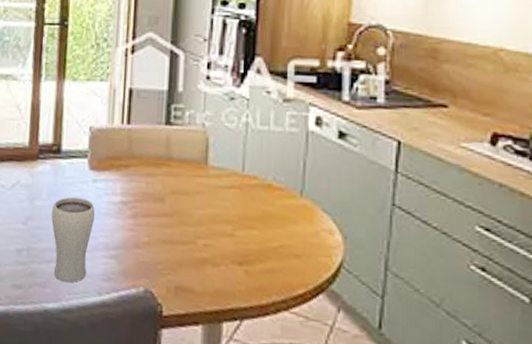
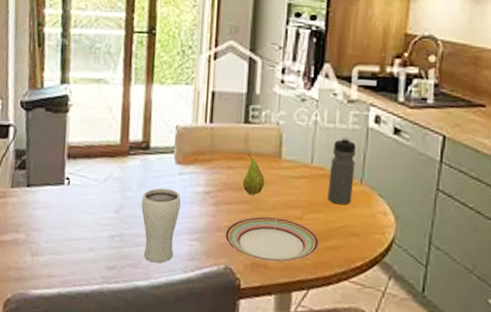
plate: none [145,232,252,286] -> present [225,216,318,262]
fruit: none [164,160,189,207] -> present [242,154,265,195]
water bottle: none [262,141,294,221] -> present [328,137,356,205]

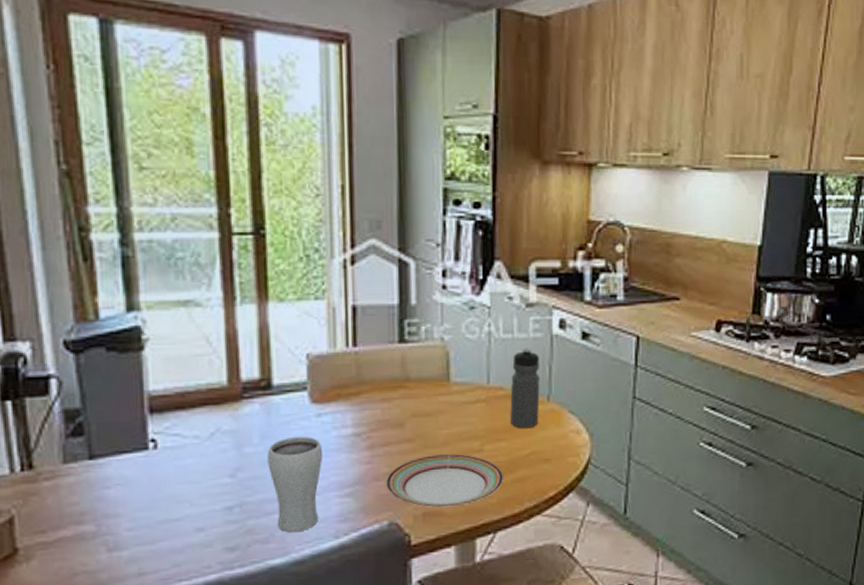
fruit: present [242,154,265,195] -> none [403,381,431,430]

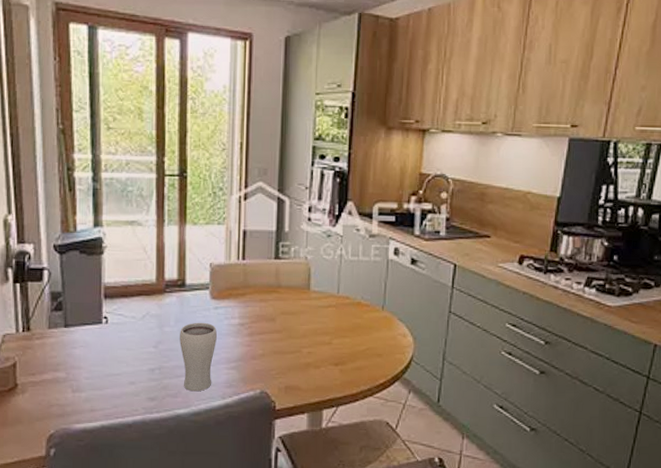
plate: present [386,454,503,508] -> none [260,344,346,384]
water bottle: present [510,348,540,429] -> none [353,268,377,330]

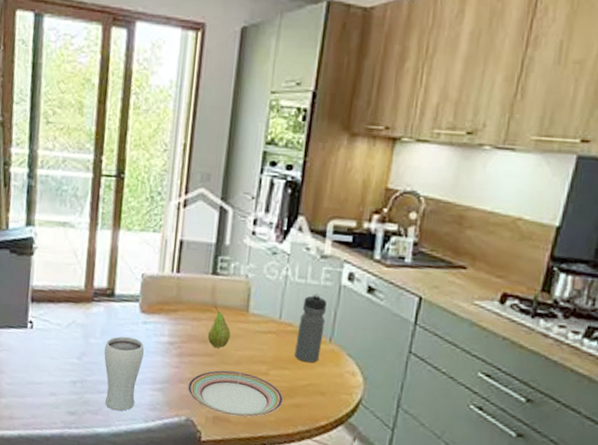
plate: none [260,344,346,384] -> present [188,370,283,417]
fruit: none [274,288,295,324] -> present [207,306,231,348]
water bottle: none [353,268,377,330] -> present [295,293,327,363]

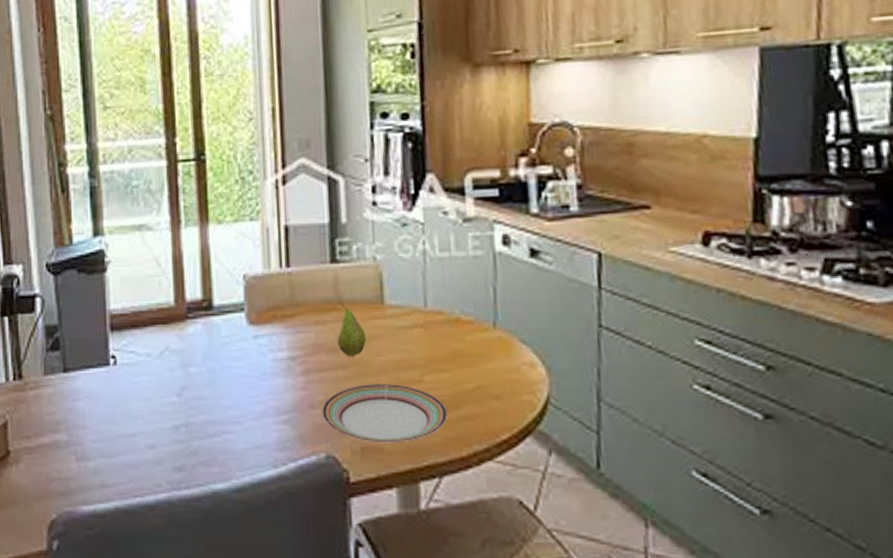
drinking glass: present [104,336,144,411] -> none [210,357,260,458]
water bottle: present [295,293,327,363] -> none [450,268,485,359]

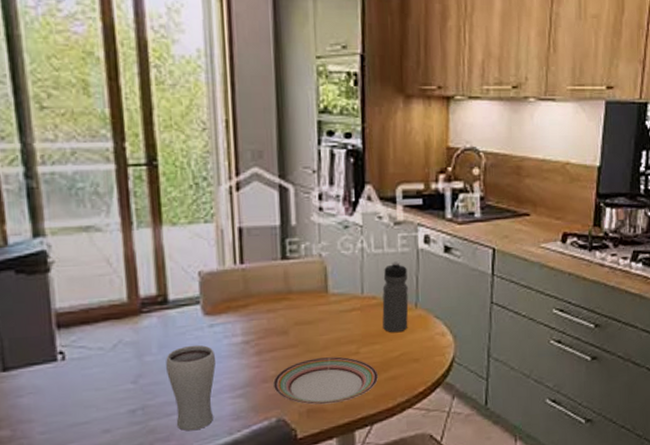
drinking glass: none [210,357,260,458] -> present [166,345,216,431]
fruit: present [337,303,366,356] -> none [286,293,312,337]
water bottle: none [450,268,485,359] -> present [382,261,409,333]

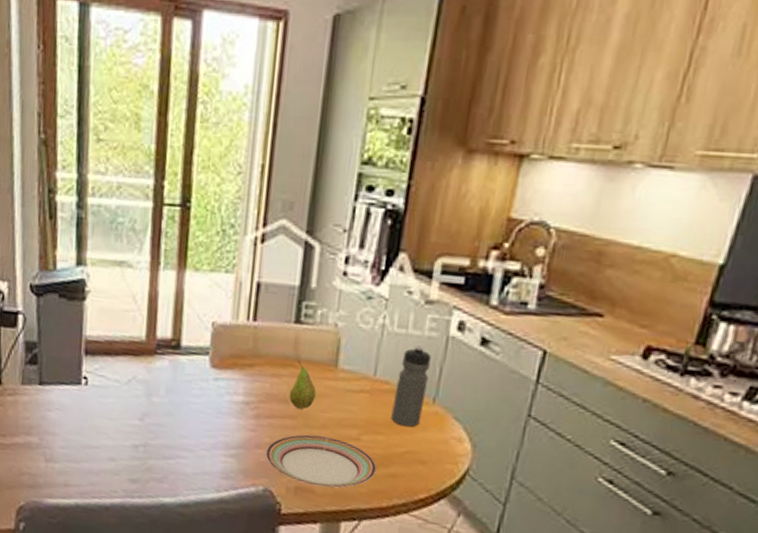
drinking glass: present [166,345,216,431] -> none [169,394,215,480]
fruit: none [286,293,312,337] -> present [289,361,316,409]

